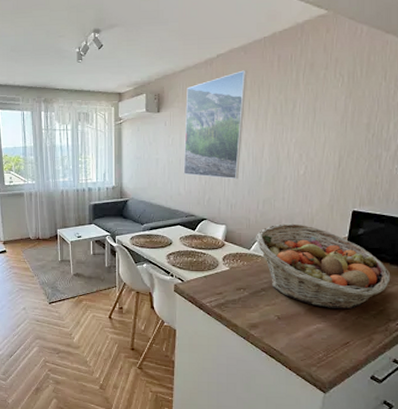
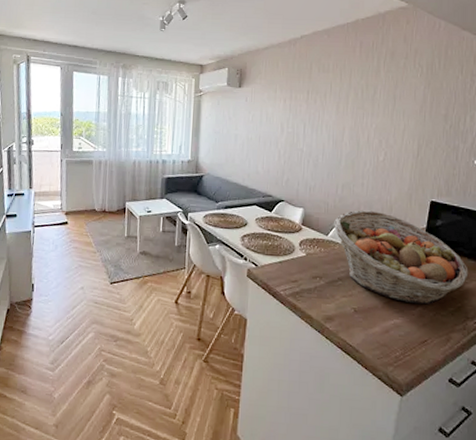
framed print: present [183,70,247,180] -> none [262,53,330,162]

